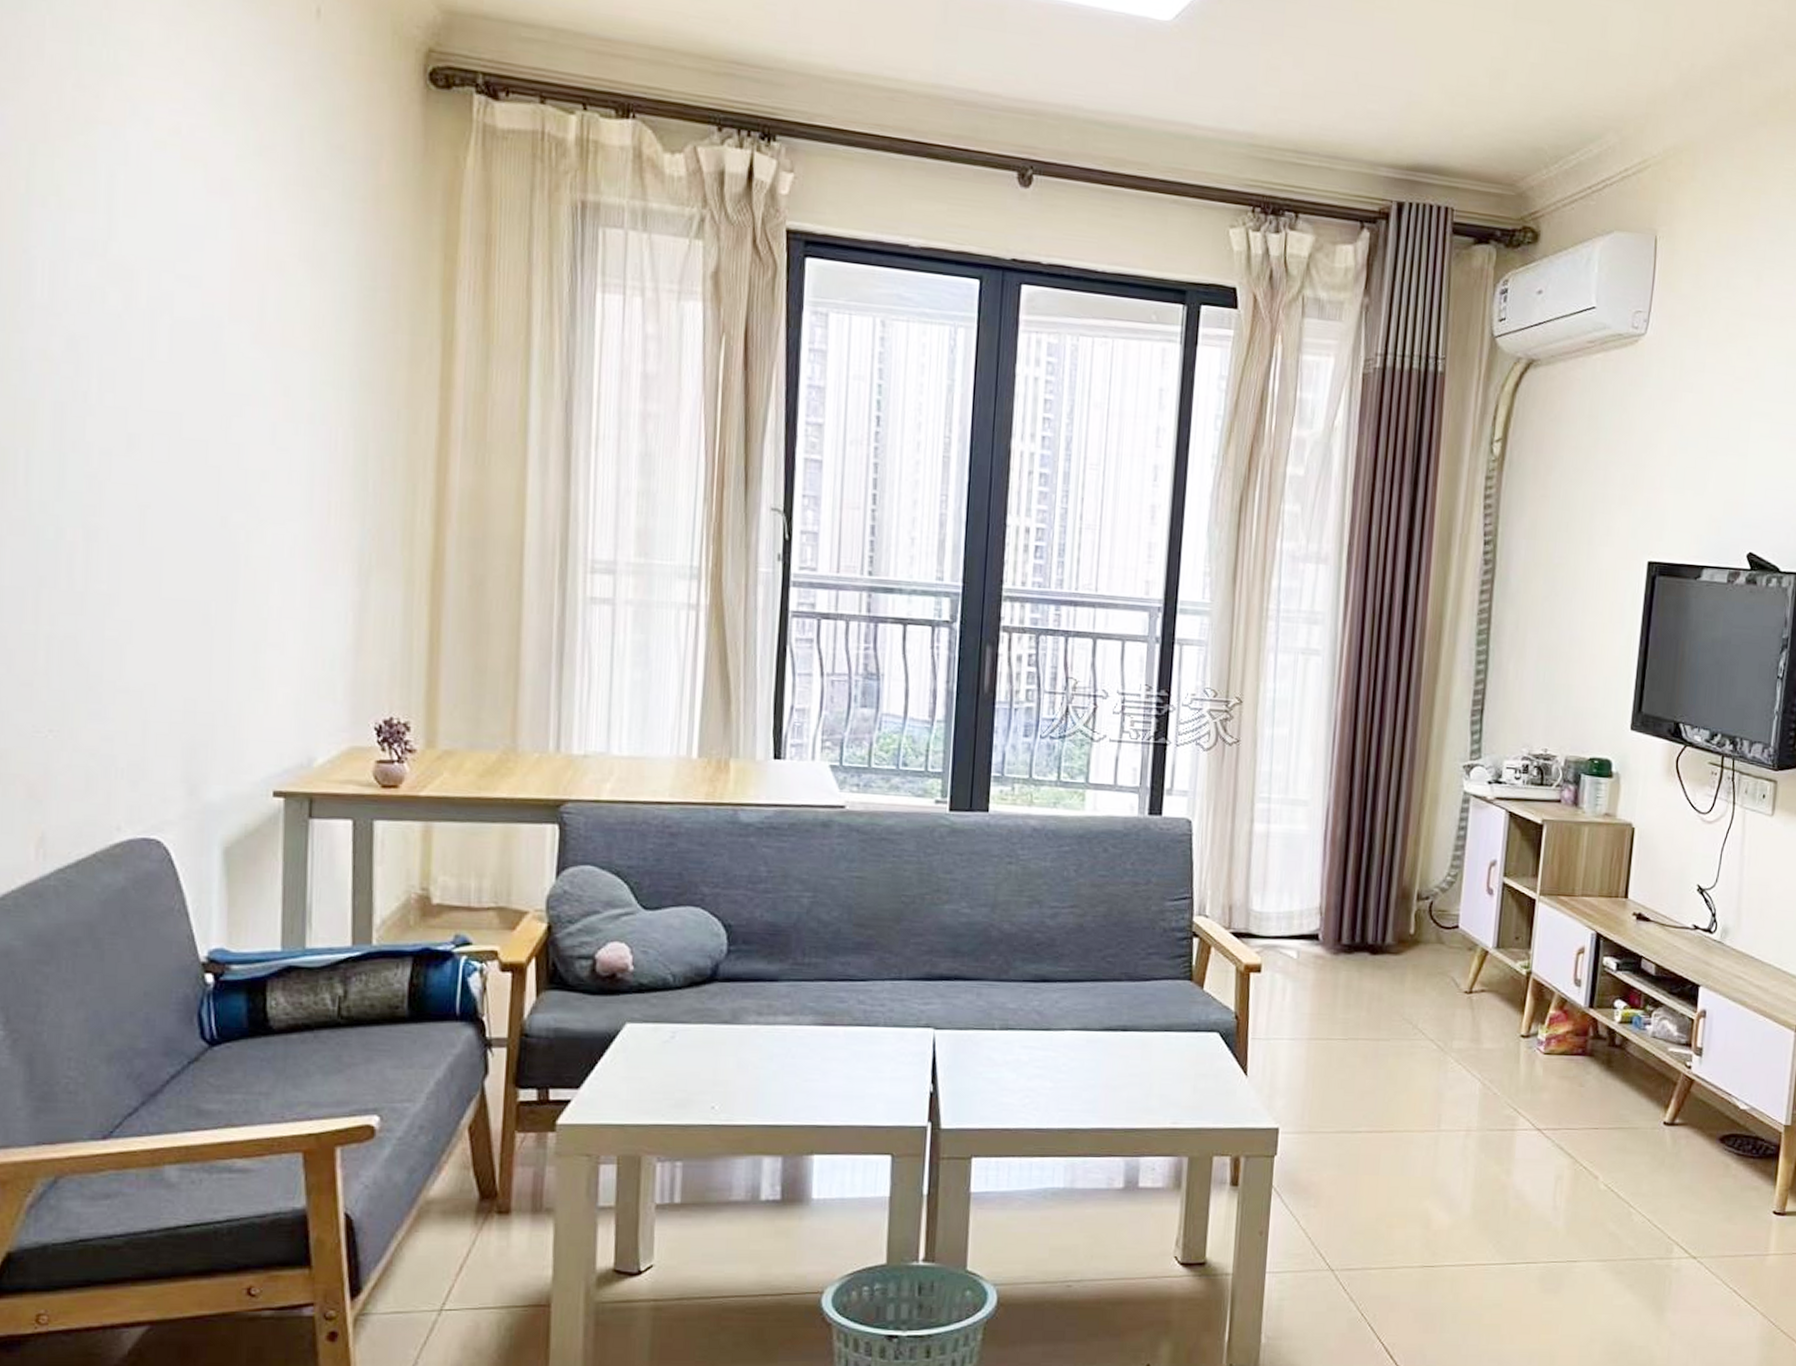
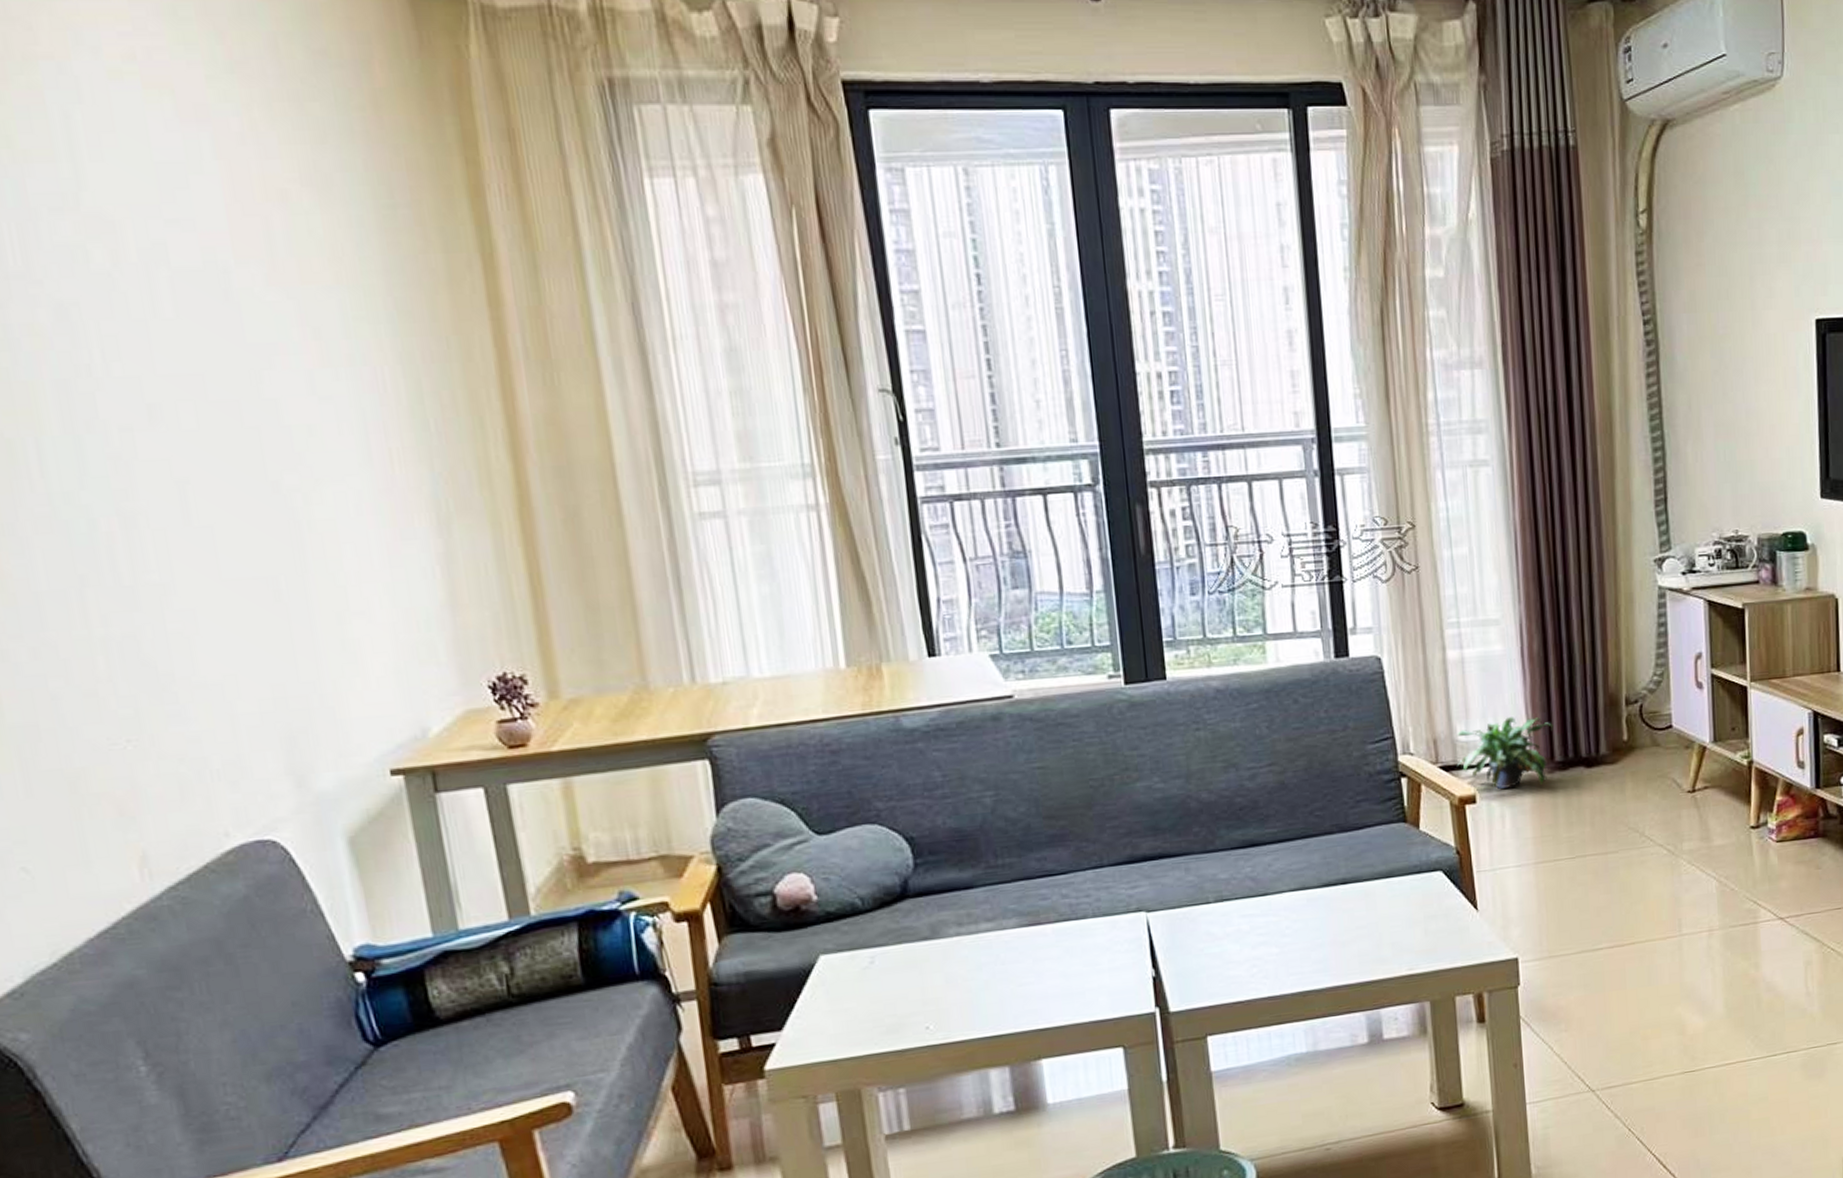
potted plant: none [1249,895,1345,964] -> present [1457,717,1553,789]

